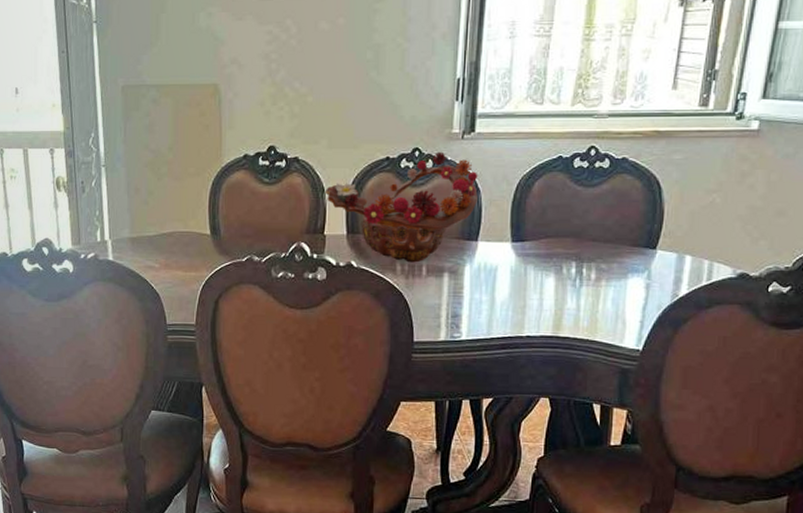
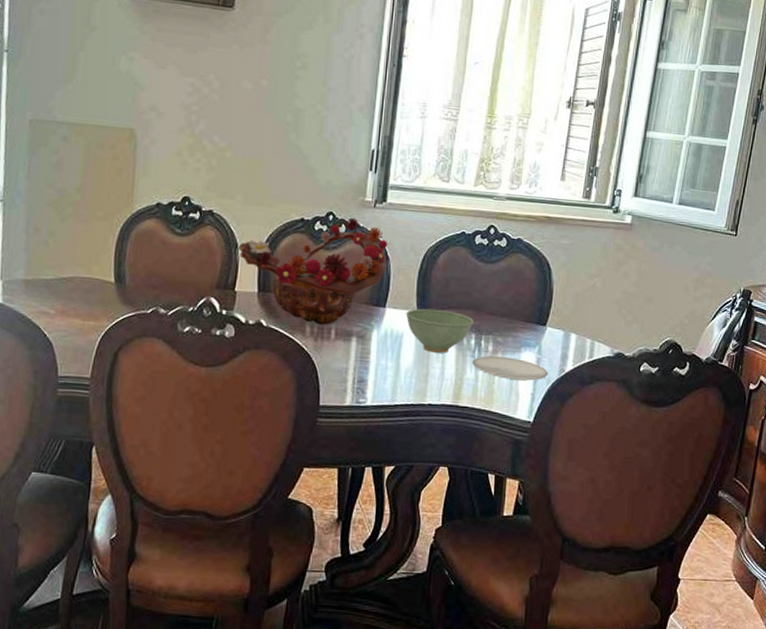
bowl: none [499,239,575,284] -> present [406,308,475,353]
plate: none [573,283,659,308] -> present [472,355,548,381]

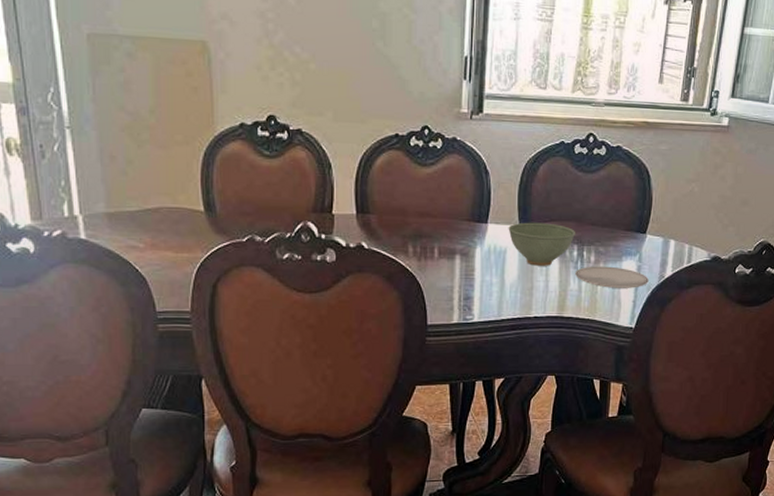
flower arrangement: present [238,217,388,325] -> none [331,131,487,245]

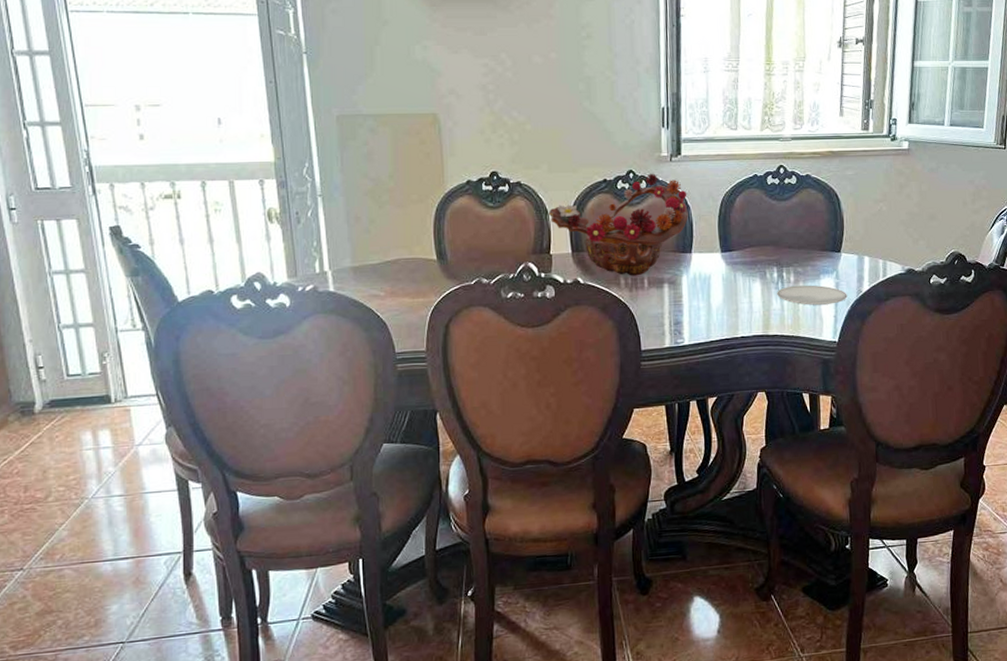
flower arrangement: none [331,131,487,245] -> present [548,173,688,276]
bowl: present [508,222,576,266] -> none [711,249,775,289]

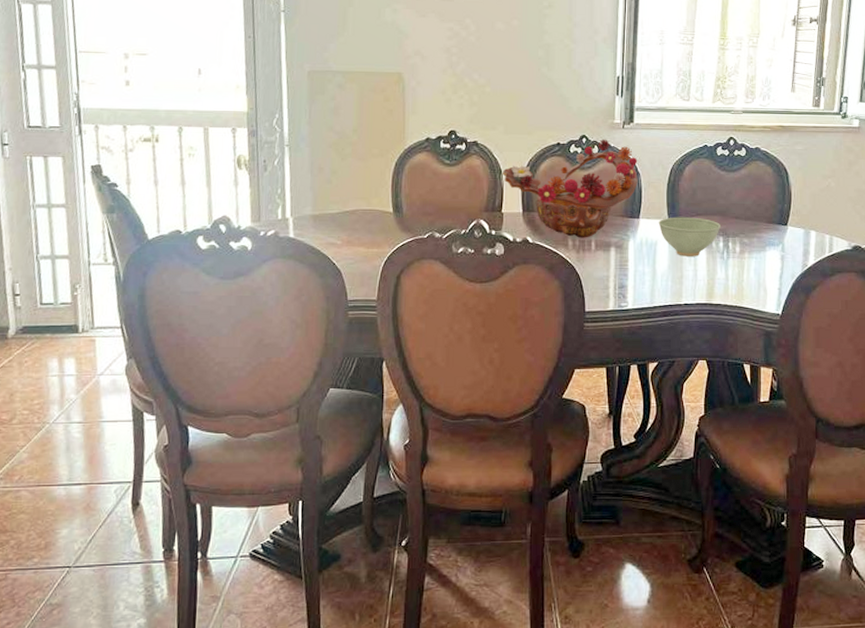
bowl: none [711,249,775,289] -> present [658,217,722,257]
plate: present [777,285,847,305] -> none [722,256,792,277]

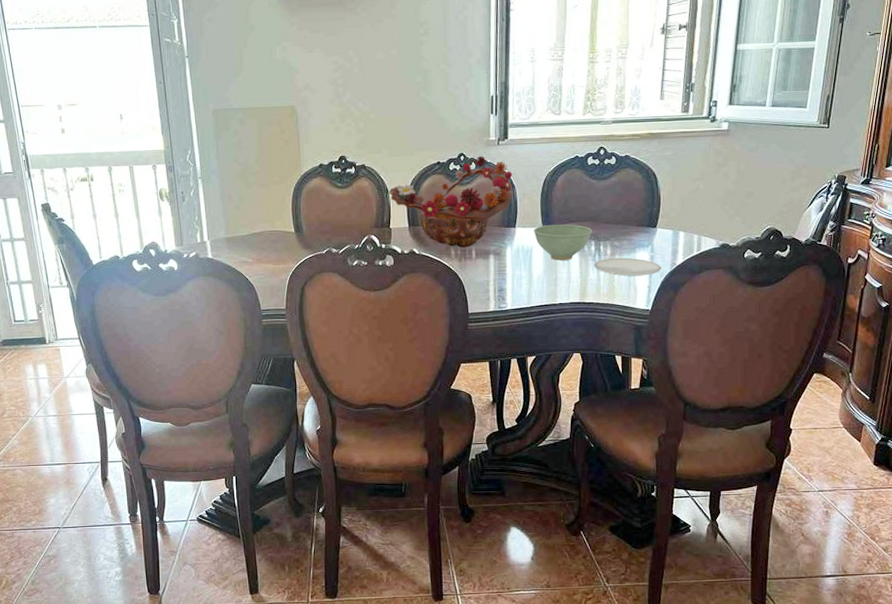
plate: none [722,256,792,277] -> present [594,257,661,276]

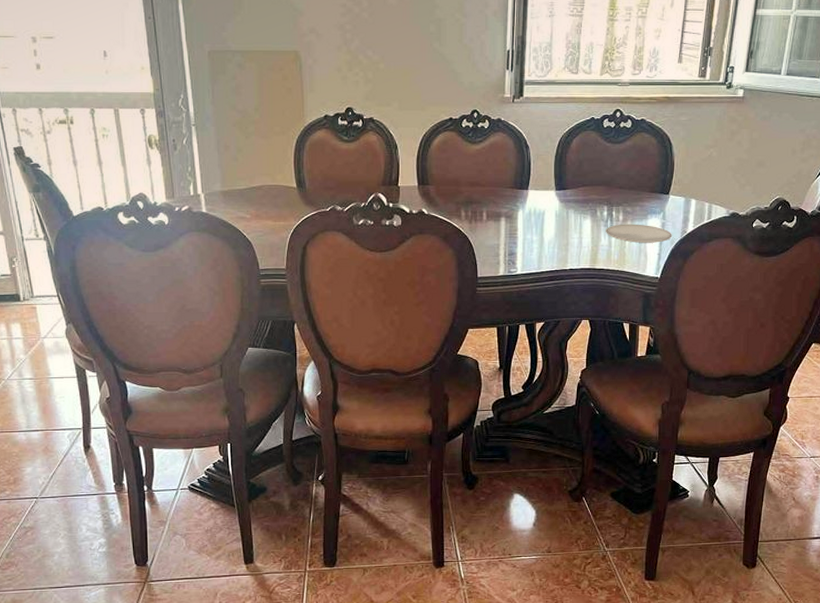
flower arrangement: present [388,155,513,248] -> none [397,113,527,209]
bowl: present [533,224,593,260] -> none [546,188,606,225]

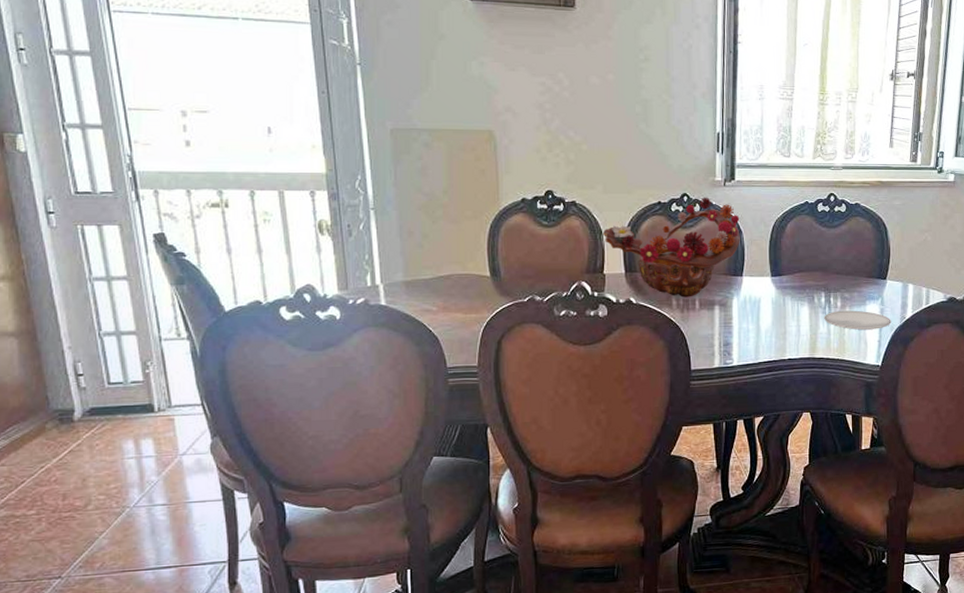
flower arrangement: none [397,113,527,209] -> present [602,197,740,298]

